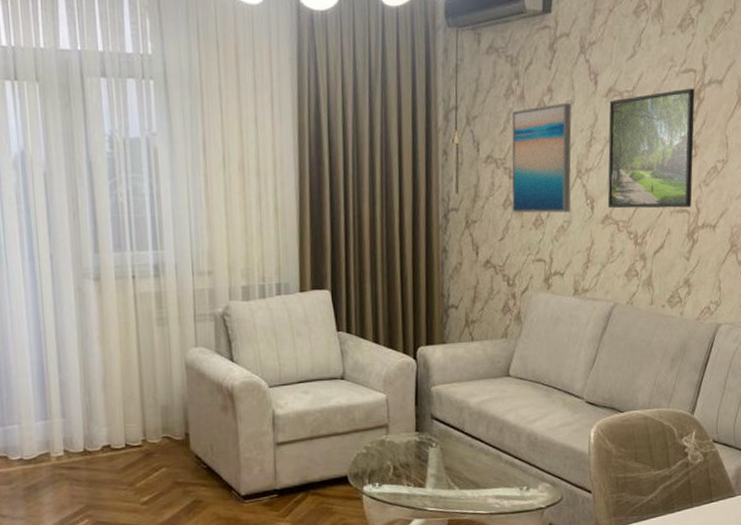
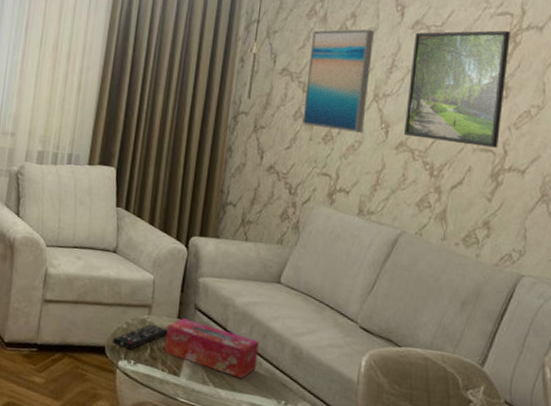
remote control: none [354,443,408,473] -> present [112,324,168,350]
tissue box: none [406,430,497,475] -> present [164,318,259,378]

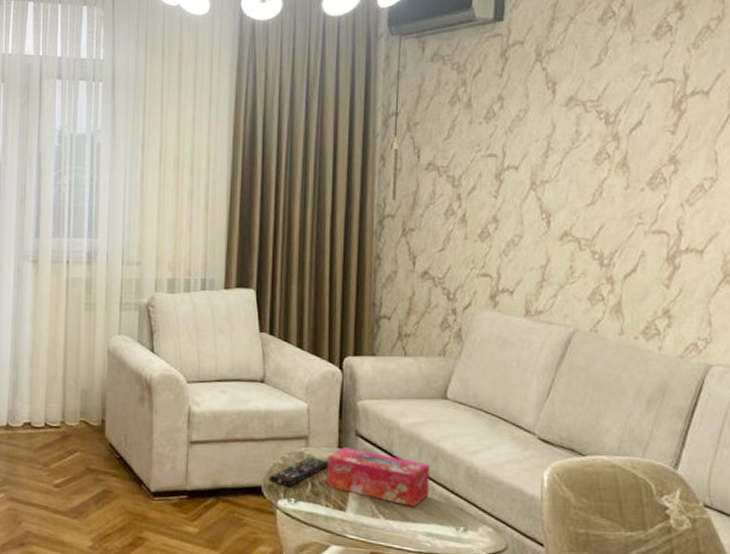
wall art: present [302,29,374,133] -> none [455,111,525,226]
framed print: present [403,30,511,148] -> none [566,99,675,228]

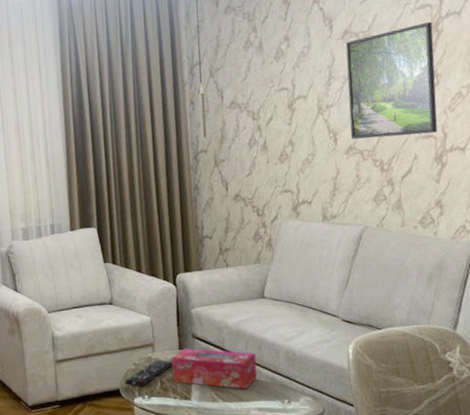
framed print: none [566,99,675,228] -> present [345,21,438,139]

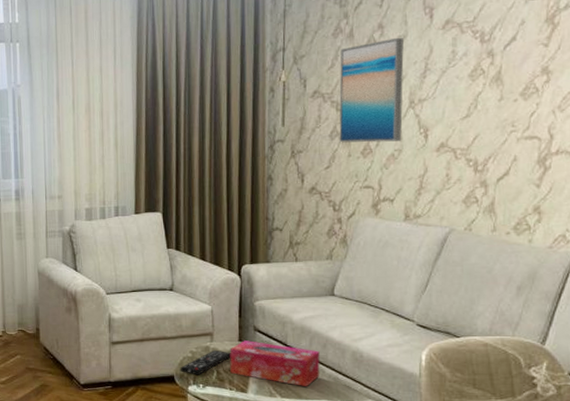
wall art: none [252,47,314,151] -> present [339,37,404,143]
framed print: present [345,21,438,139] -> none [443,13,548,137]

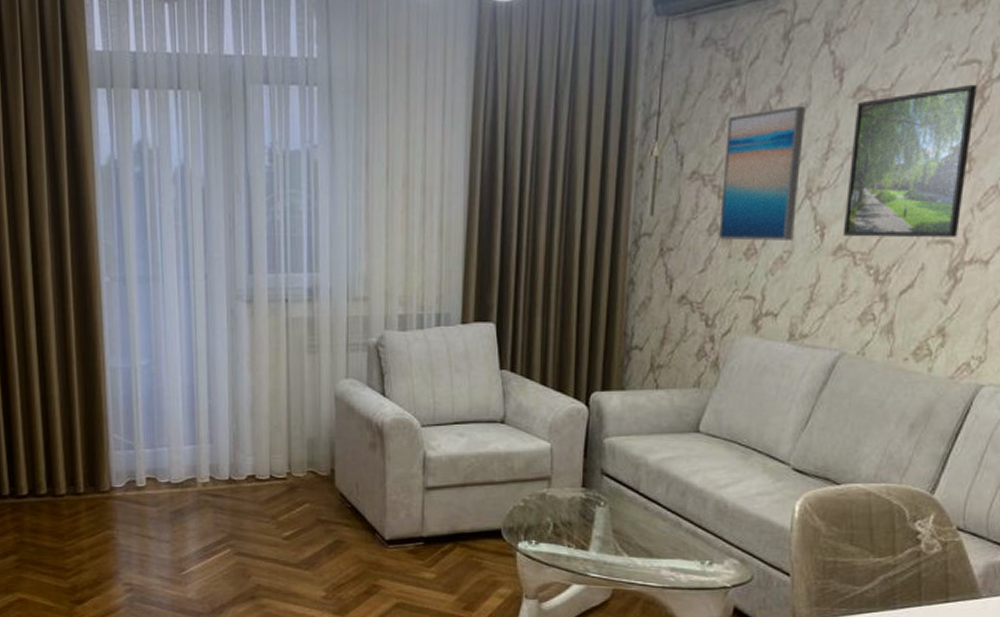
remote control: present [180,349,231,375] -> none [509,497,572,529]
tissue box: present [230,340,320,386] -> none [570,486,677,543]
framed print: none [443,13,548,137] -> present [842,84,977,238]

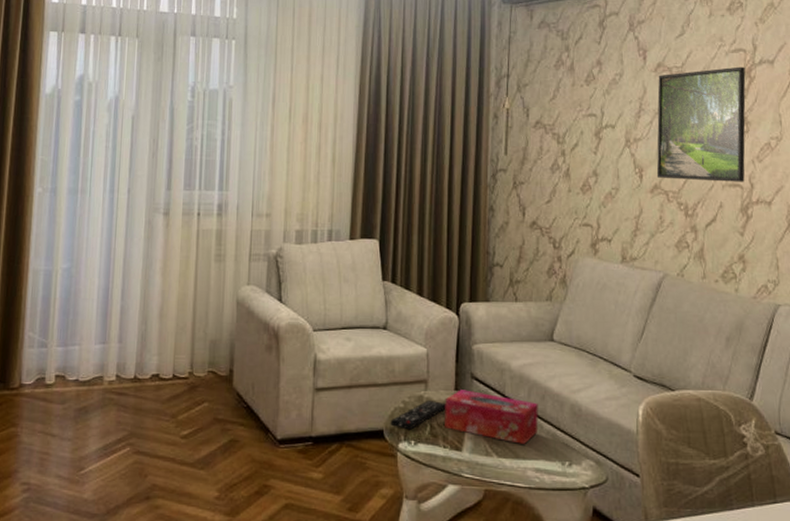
remote control: none [509,497,572,529] -> present [390,399,446,430]
tissue box: none [570,486,677,543] -> present [445,389,538,444]
wall art: present [719,105,805,241] -> none [560,75,620,179]

